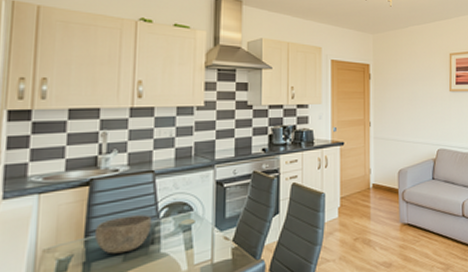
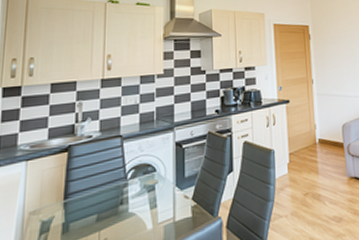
bowl: present [94,215,152,254] -> none [72,177,121,215]

